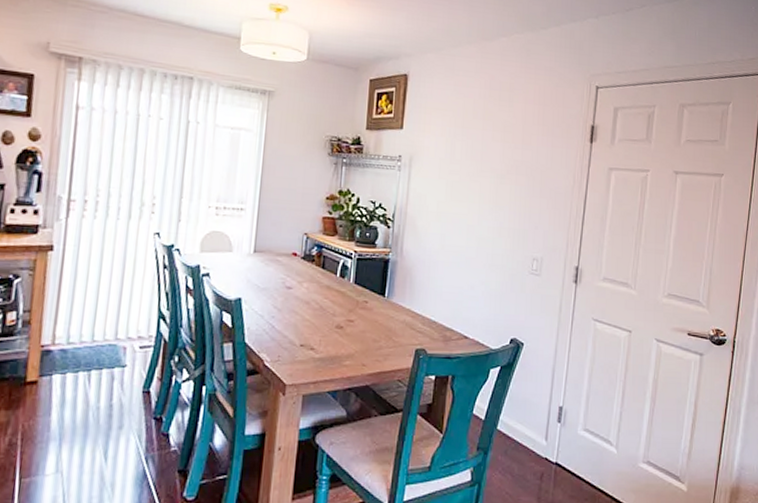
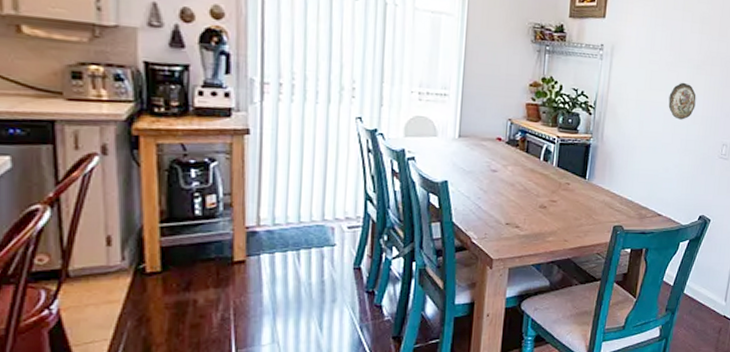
decorative plate: none [471,192,501,233] -> present [668,82,696,120]

